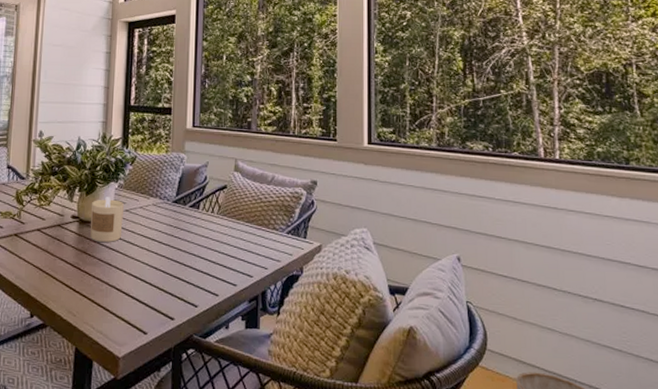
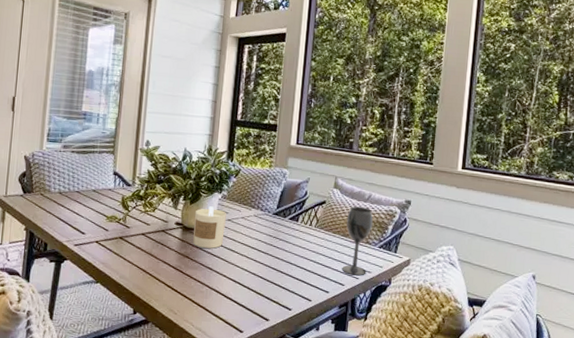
wine glass: none [249,190,278,266] -> present [342,206,373,276]

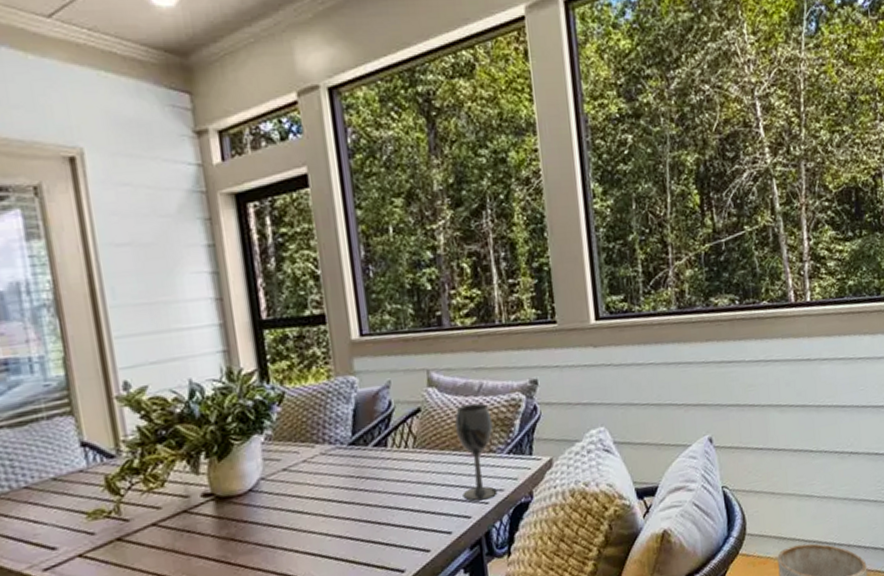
candle: present [193,206,226,249] -> none [228,456,283,521]

